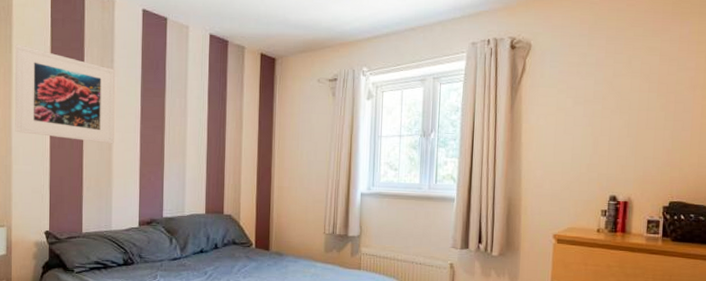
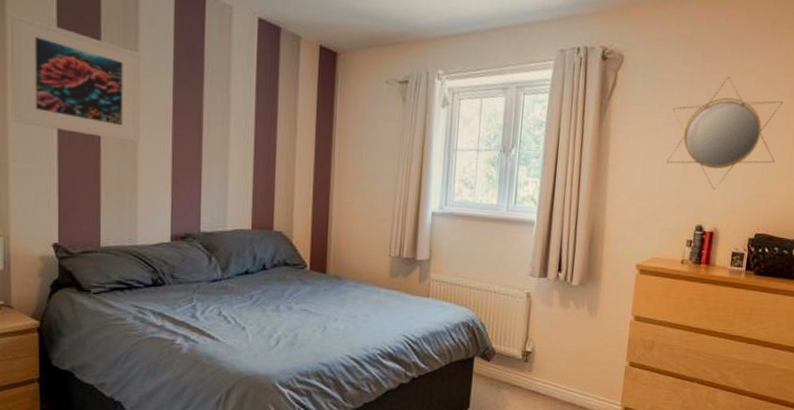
home mirror: none [577,56,689,162] -> present [666,76,783,190]

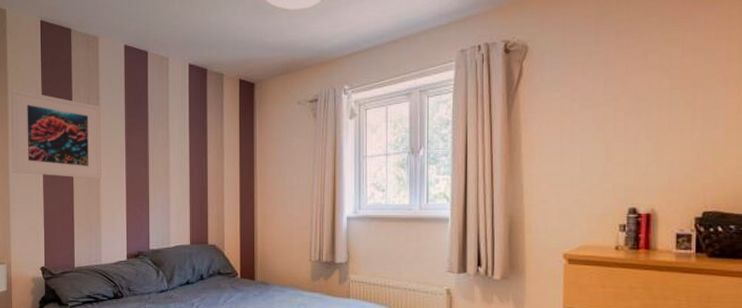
home mirror: present [666,76,783,190] -> none [586,50,719,169]

